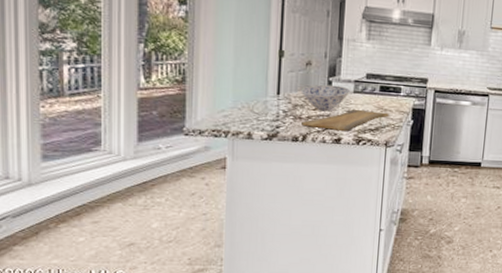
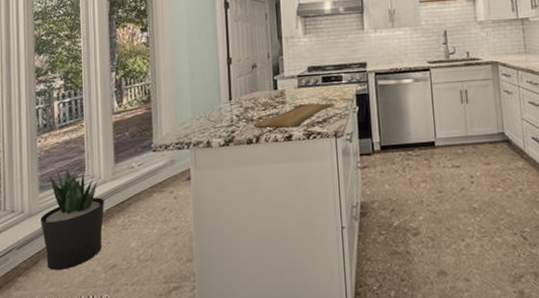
planter: none [43,137,123,243] -> present [40,167,104,270]
bowl: present [300,84,351,112] -> none [249,83,296,110]

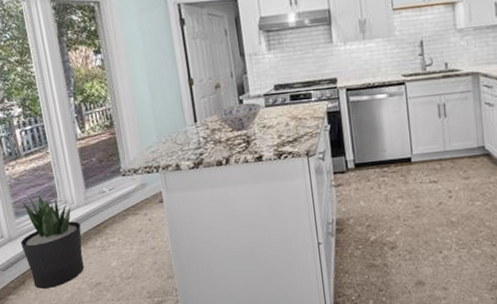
bowl: none [249,83,296,110] -> present [215,102,263,132]
cutting board: present [254,102,334,128] -> none [222,121,305,150]

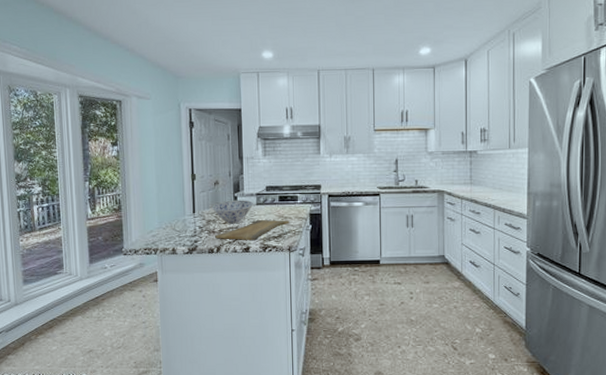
planter: present [20,194,84,289] -> none [25,264,81,351]
cutting board: none [222,121,305,150] -> present [215,219,289,240]

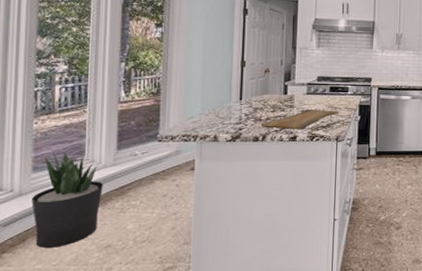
planter: none [25,264,81,351] -> present [31,149,103,248]
bowl: present [212,200,254,224] -> none [260,88,304,113]

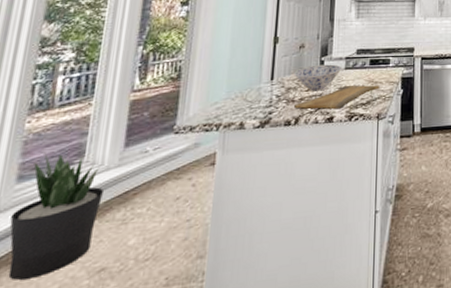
bowl: none [260,88,304,113] -> present [294,64,342,91]

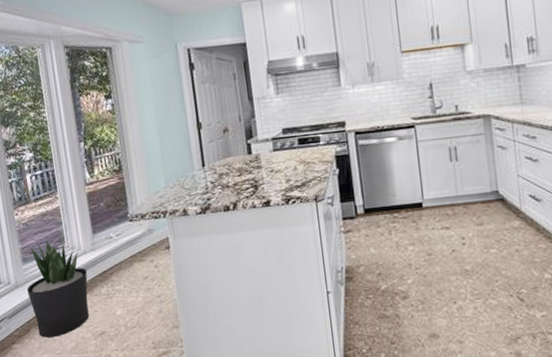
bowl: present [294,64,342,91] -> none [223,146,271,176]
cutting board: present [294,85,380,109] -> none [230,165,313,195]

